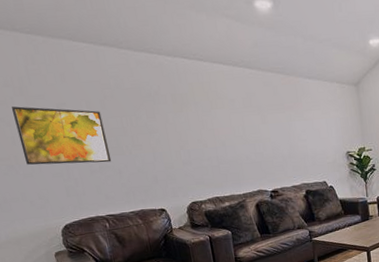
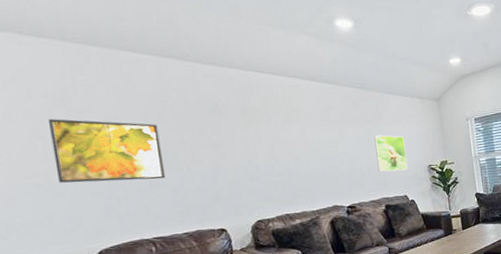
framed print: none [294,121,327,158] -> present [374,135,408,172]

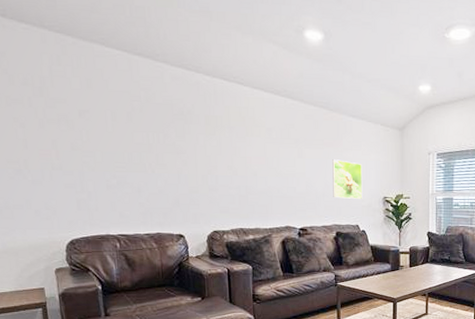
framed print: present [49,119,166,183] -> none [28,107,132,179]

